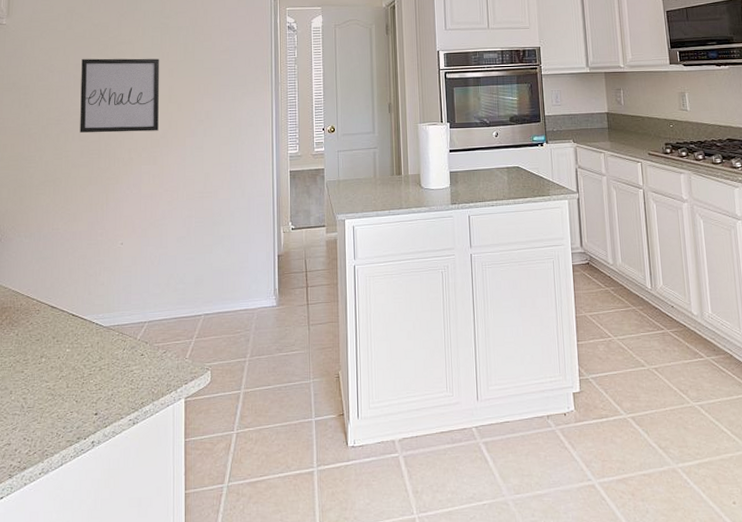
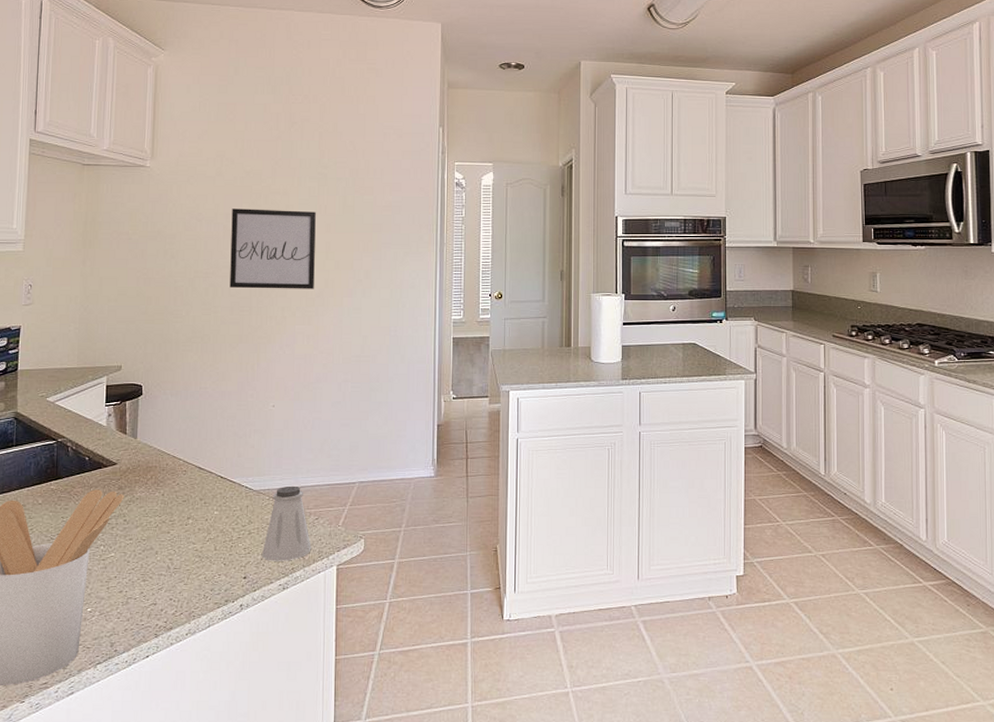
saltshaker: none [112,320,160,397] -> present [261,485,312,561]

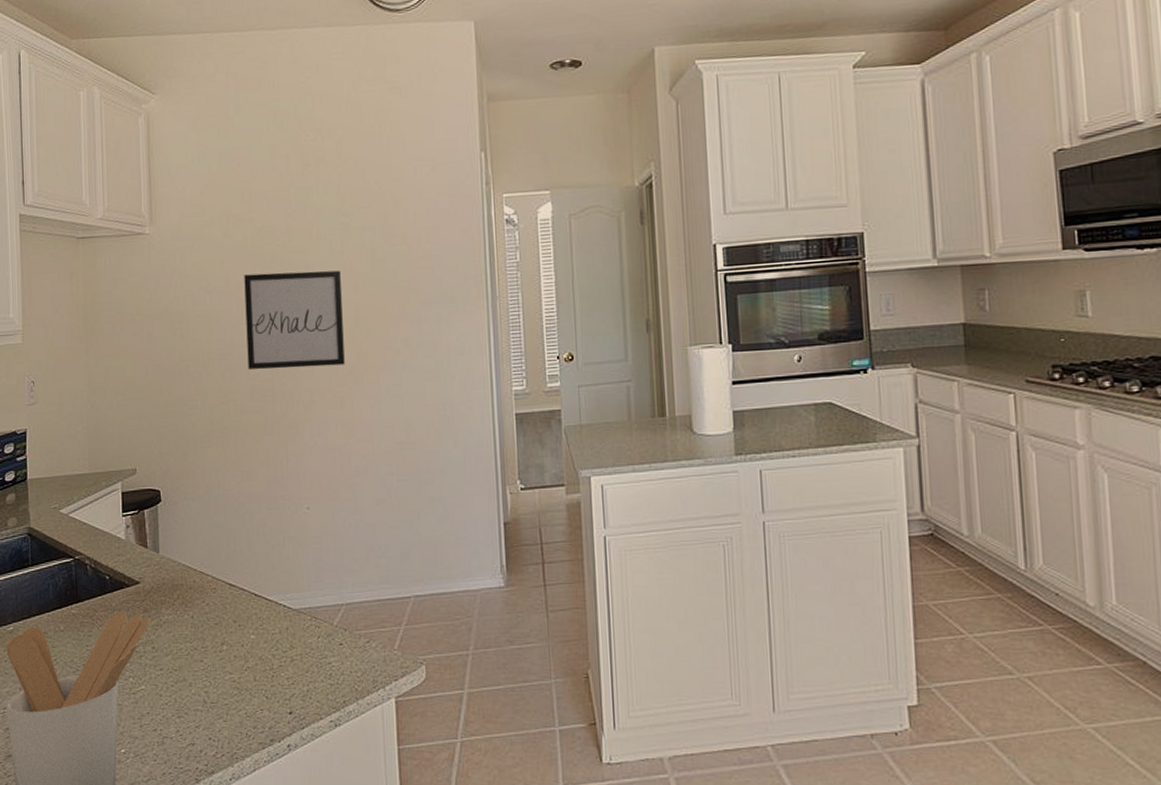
saltshaker: present [261,485,312,561] -> none [307,602,364,693]

